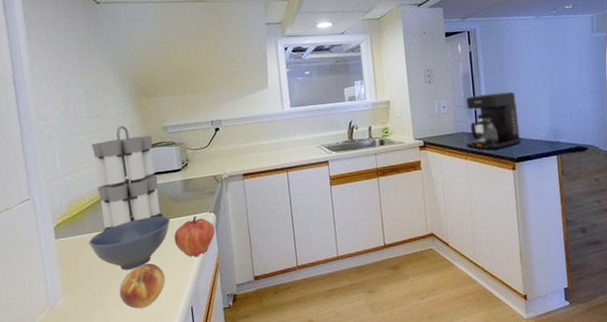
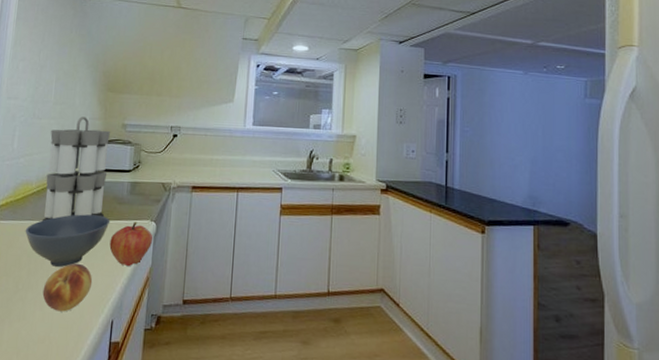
coffee maker: present [466,91,522,150] -> none [432,144,495,208]

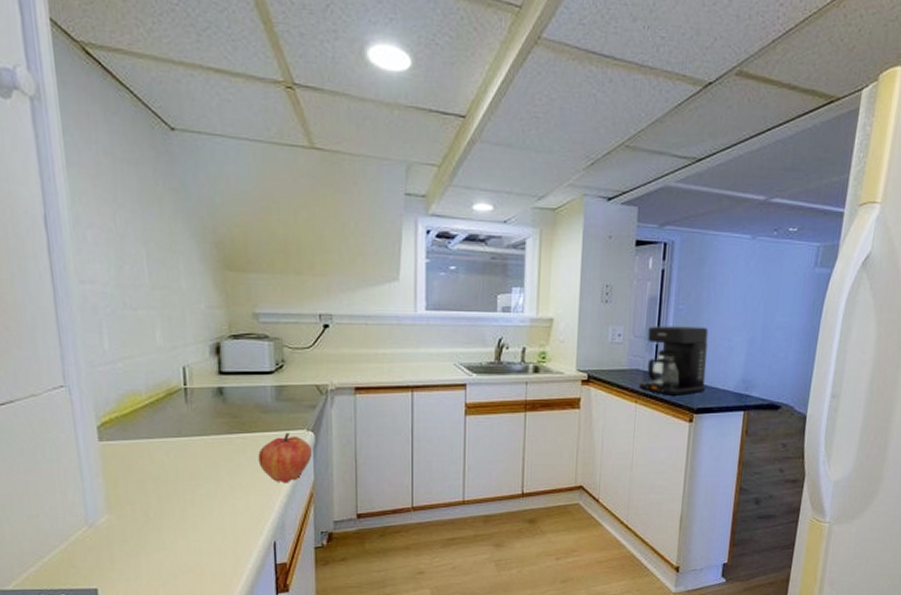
bowl: present [25,214,111,267] -> none [143,427,255,489]
spice rack: present [41,116,110,222] -> none [153,305,247,439]
fruit: present [42,263,93,312] -> none [181,484,244,538]
coffee maker: none [432,144,495,208] -> present [638,326,709,396]

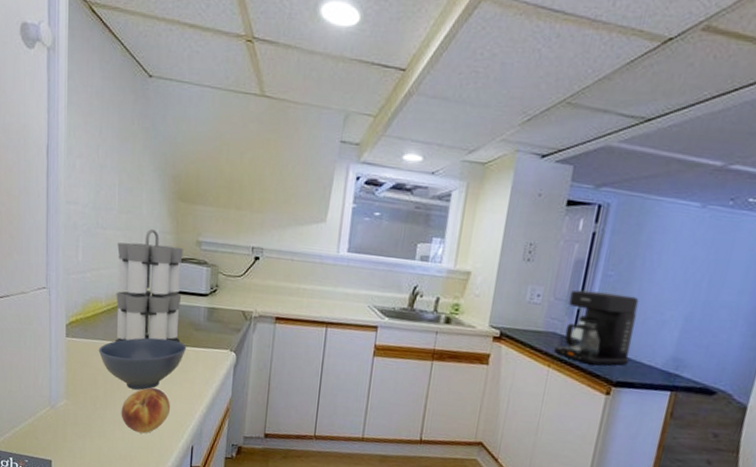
bowl: none [143,427,255,489] -> present [98,337,187,390]
spice rack: none [153,305,247,439] -> present [114,229,183,343]
fruit: none [181,484,244,538] -> present [121,387,171,434]
fruit: present [258,432,313,484] -> none [187,350,233,396]

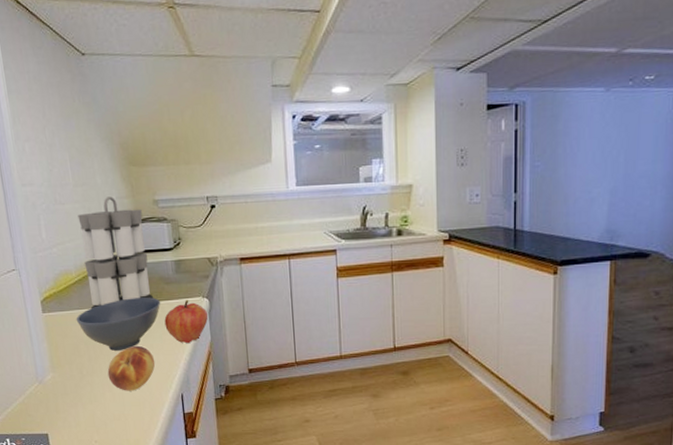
fruit: none [187,350,233,396] -> present [164,300,209,344]
coffee maker: present [553,290,639,366] -> none [499,181,569,250]

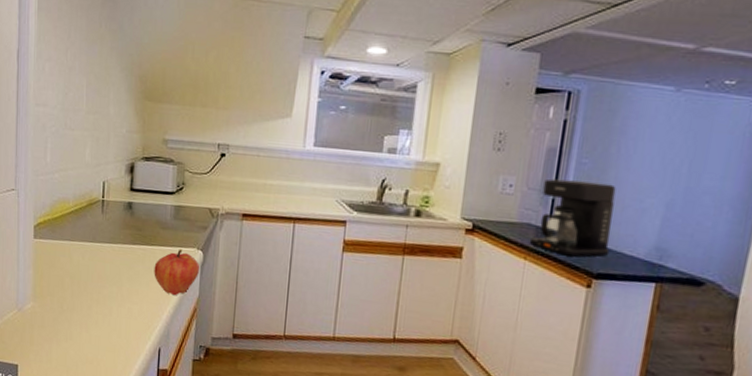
bowl: present [76,297,161,351] -> none [65,237,154,291]
spice rack: present [78,196,154,309] -> none [82,129,150,243]
fruit: present [107,345,156,391] -> none [88,288,138,336]
coffee maker: none [499,181,569,250] -> present [529,179,616,257]

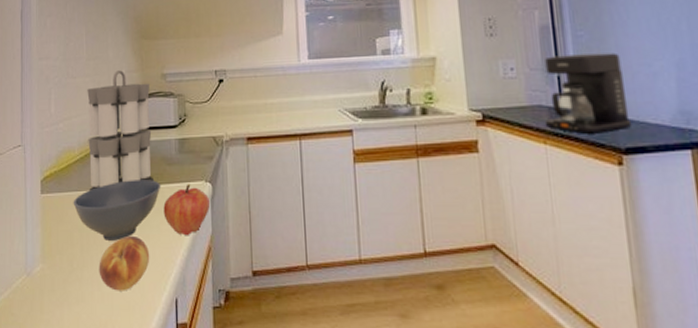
bowl: none [65,237,154,291] -> present [73,180,161,241]
spice rack: none [82,129,150,243] -> present [87,70,155,191]
fruit: none [88,288,138,336] -> present [99,235,150,291]

